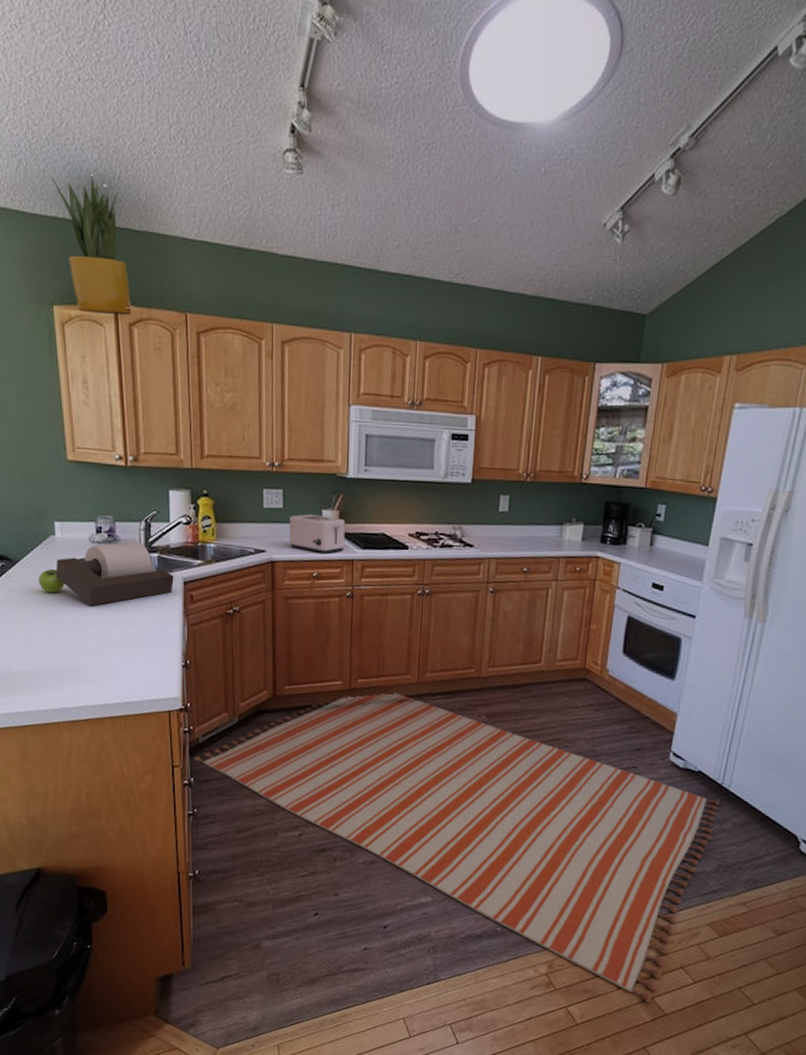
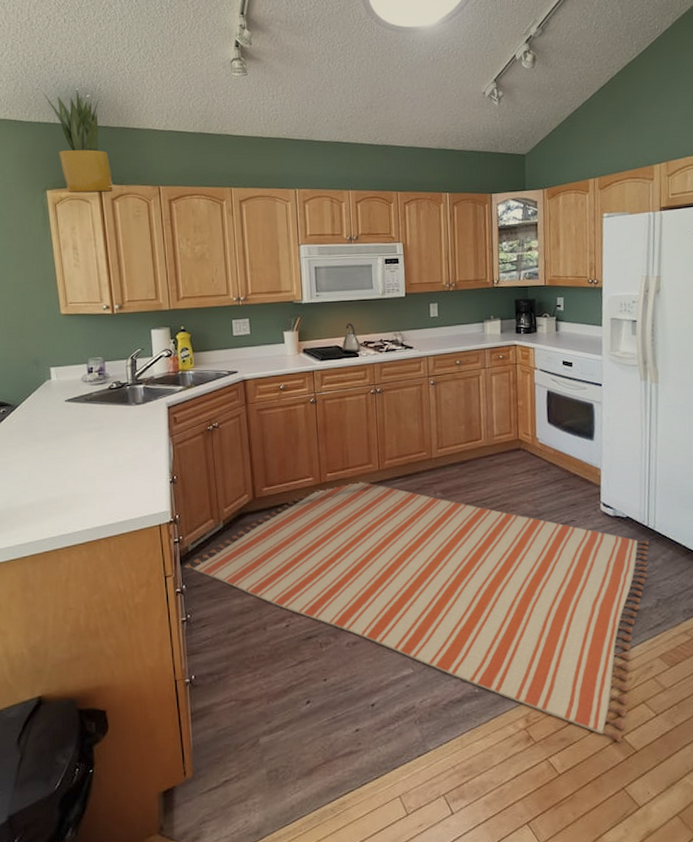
fruit: present [39,569,65,593] -> none [37,409,61,431]
paper towel holder: present [56,542,174,607] -> none [52,377,159,438]
toaster: present [289,513,346,553] -> none [256,336,305,368]
kettle: none [388,507,412,547] -> present [341,322,361,355]

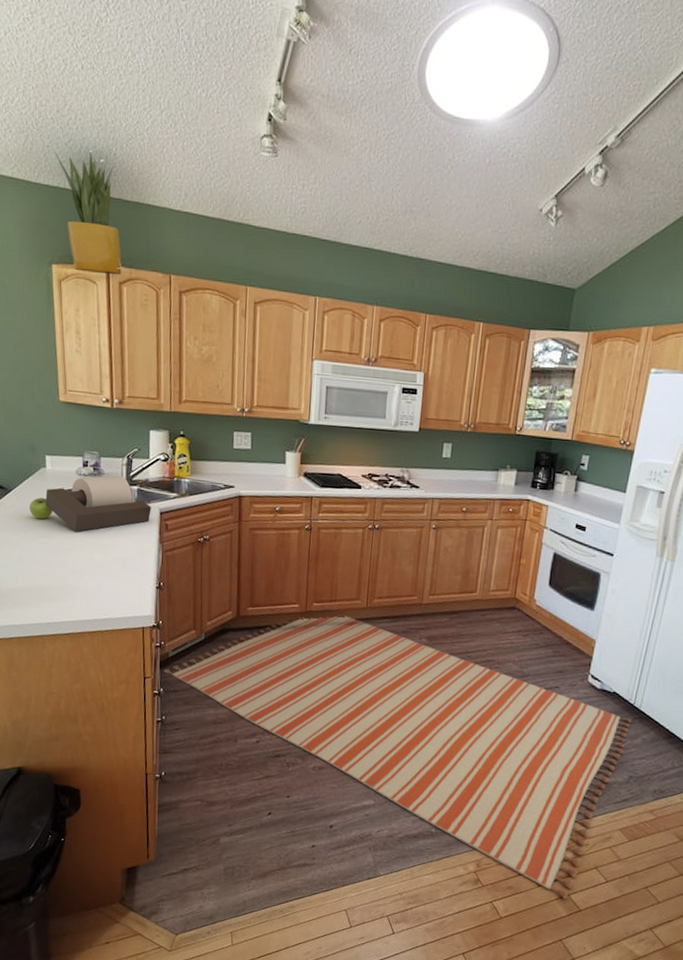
fruit: none [37,409,61,431] -> present [30,498,53,519]
paper towel holder: none [52,377,159,438] -> present [45,475,151,532]
kettle: present [341,322,361,355] -> none [343,451,365,486]

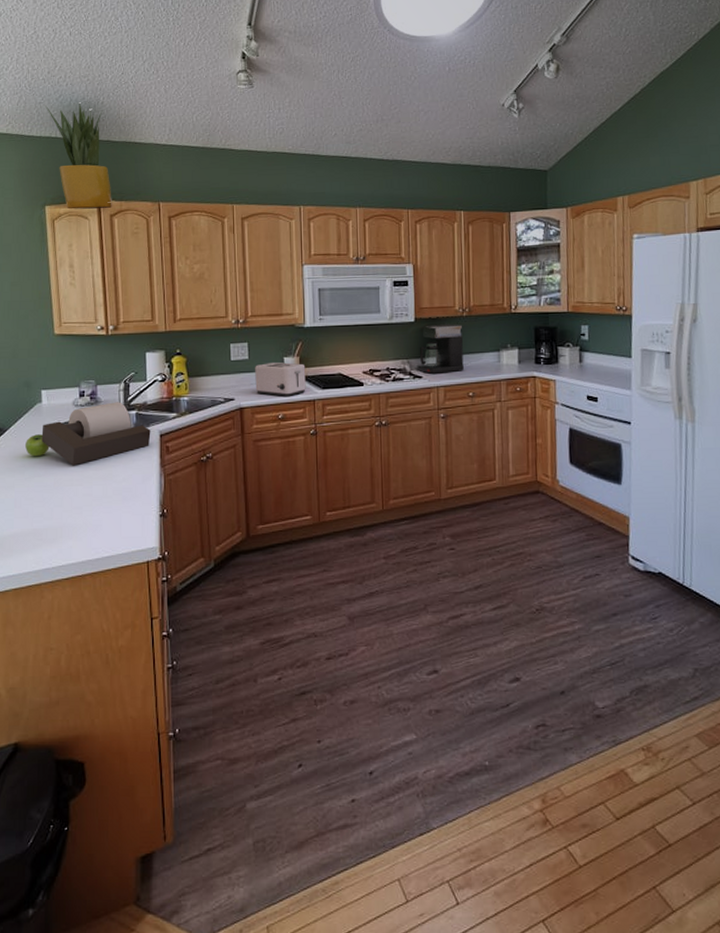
rug: present [164,615,632,900] -> none [173,522,685,833]
toaster: none [255,454,307,491] -> present [255,361,306,396]
coffee maker: none [415,436,465,486] -> present [417,324,464,374]

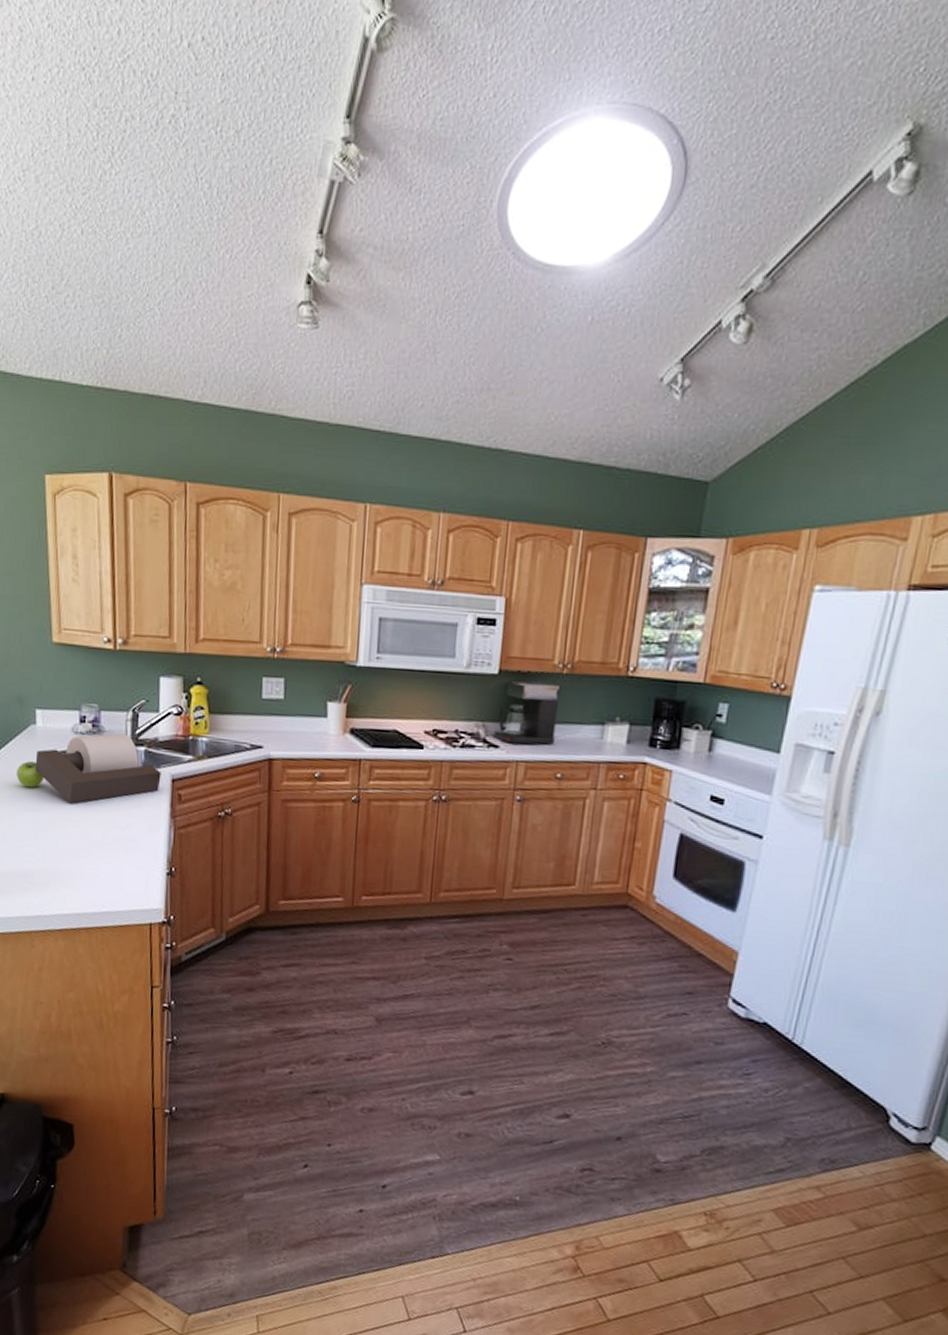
planter: present [45,103,112,210] -> none [48,335,128,485]
toaster: present [255,361,306,396] -> none [289,706,354,752]

